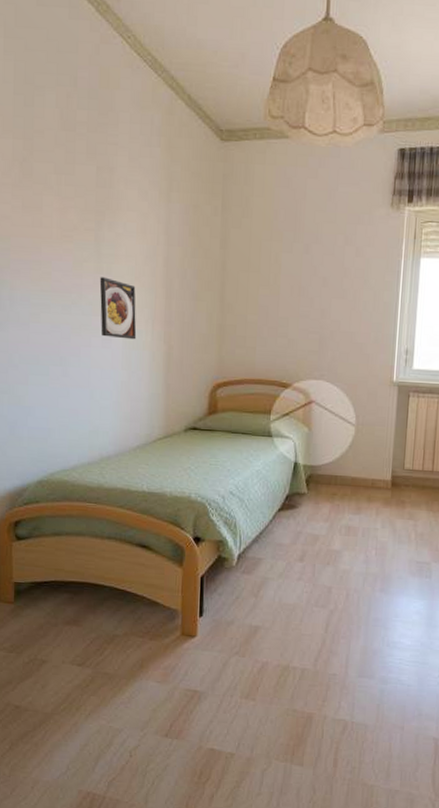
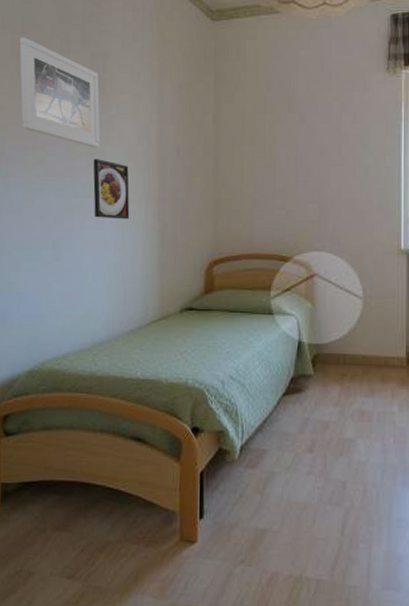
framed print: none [21,143,107,267] -> present [19,37,100,148]

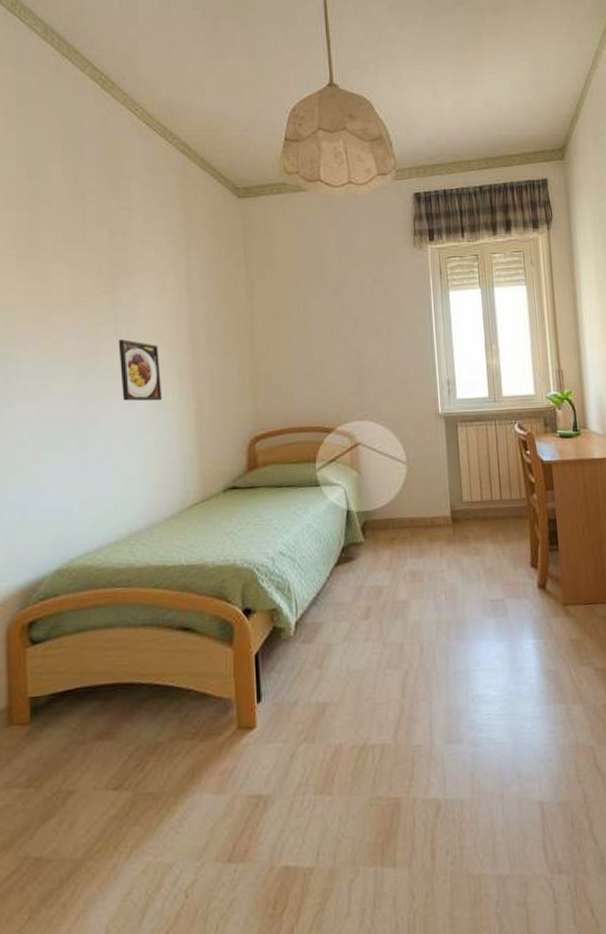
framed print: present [19,37,100,148] -> none [26,213,125,329]

